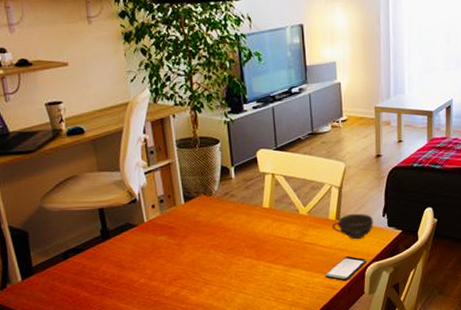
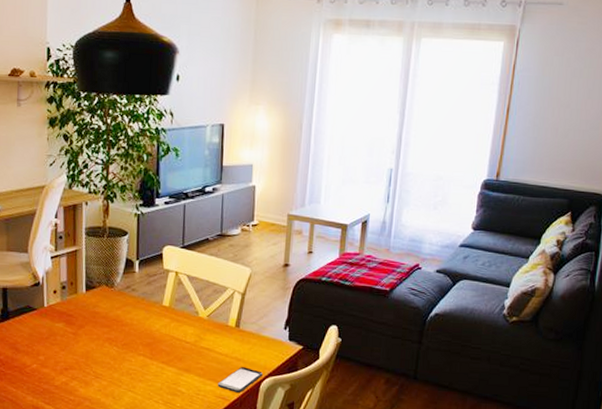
cup: present [332,213,373,240] -> none [230,322,274,351]

